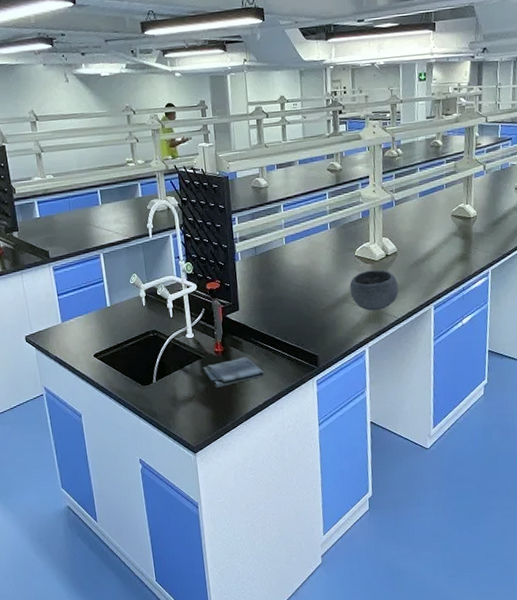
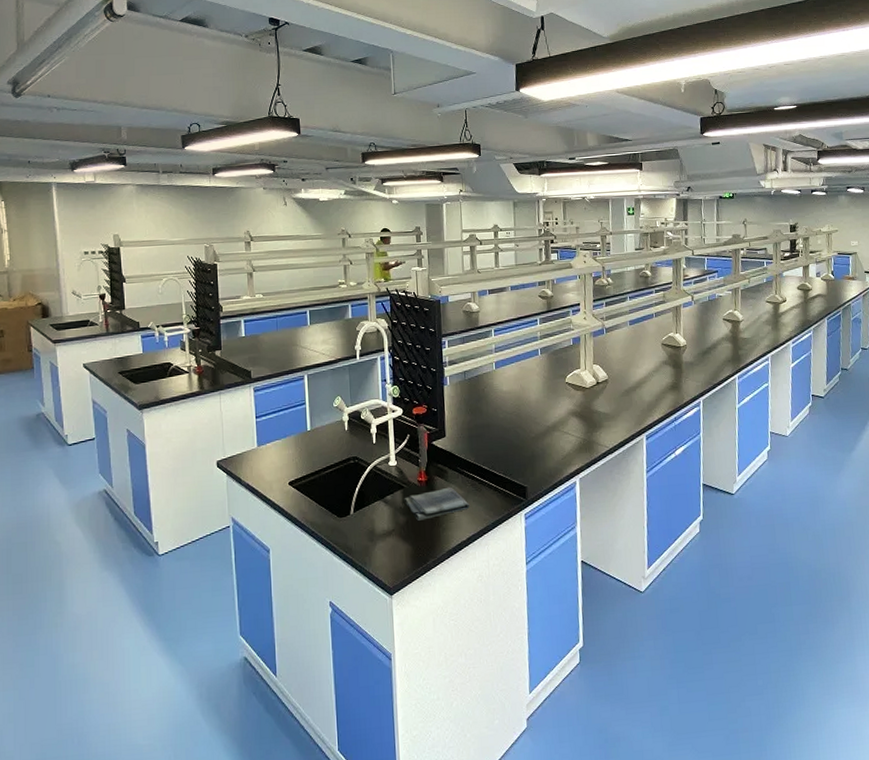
bowl: present [350,269,399,311] -> none [560,397,610,440]

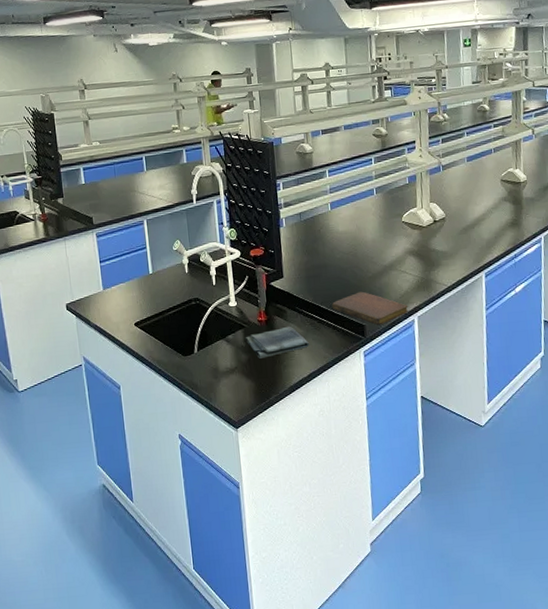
notebook: none [493,452,571,488] -> present [331,291,409,326]

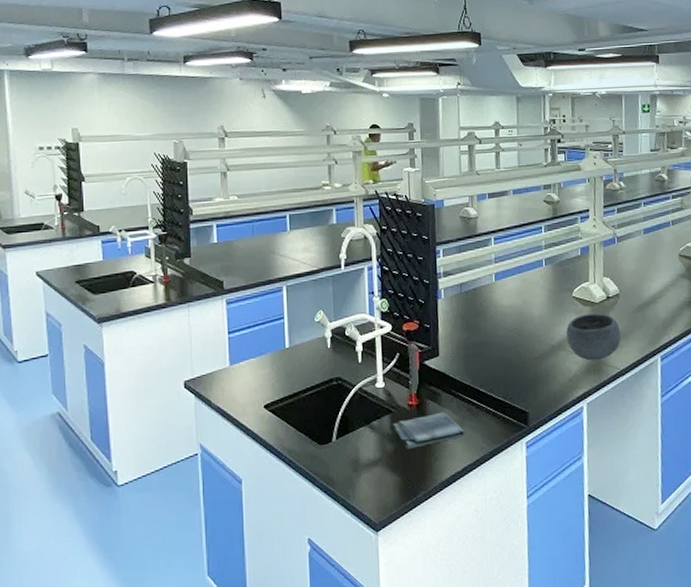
notebook: present [331,291,409,326] -> none [492,373,577,413]
bowl: none [397,236,448,279] -> present [566,313,622,361]

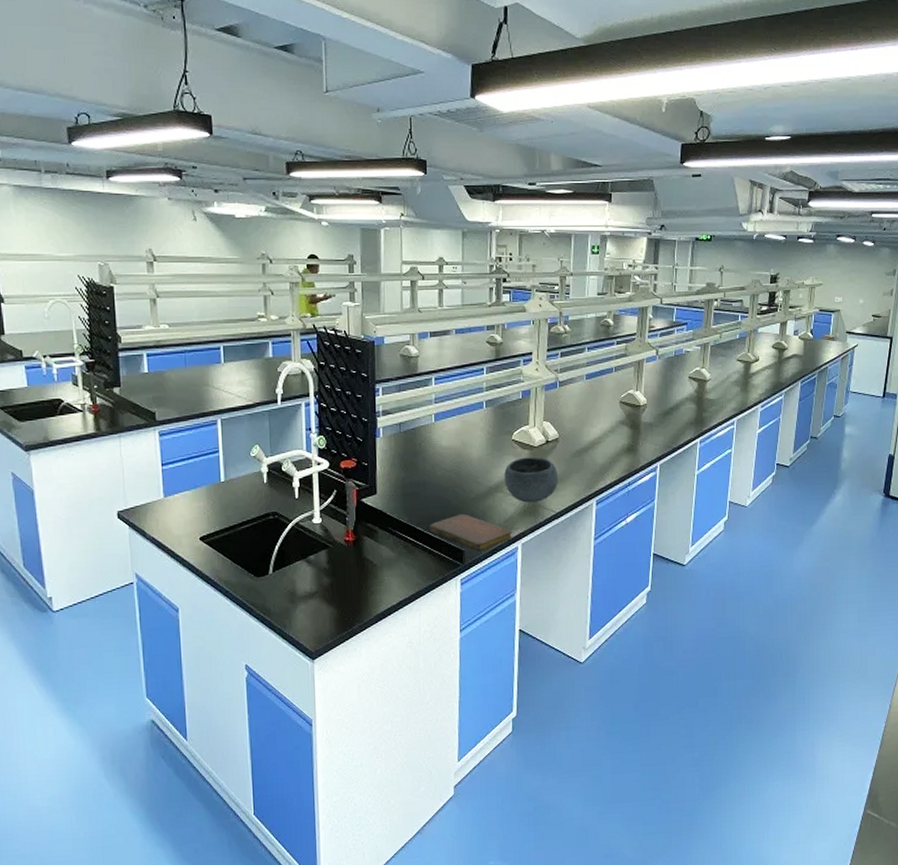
dish towel: present [392,411,466,449] -> none [329,548,402,583]
notebook: none [492,373,577,413] -> present [428,513,513,552]

